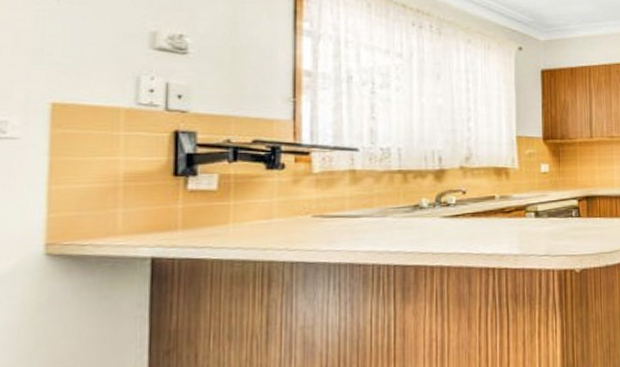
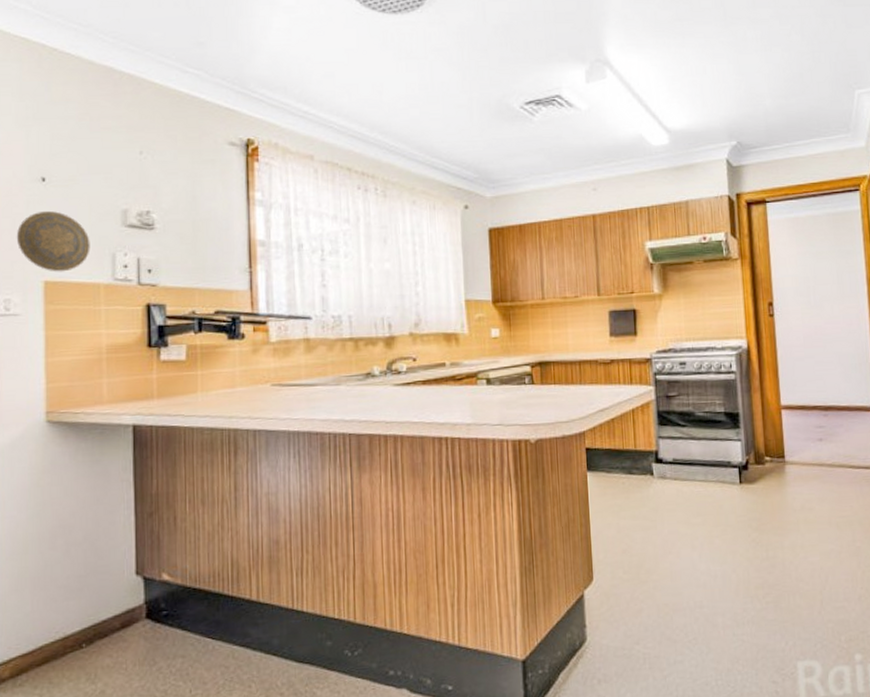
decorative plate: none [19,28,111,94] -> present [16,210,90,272]

